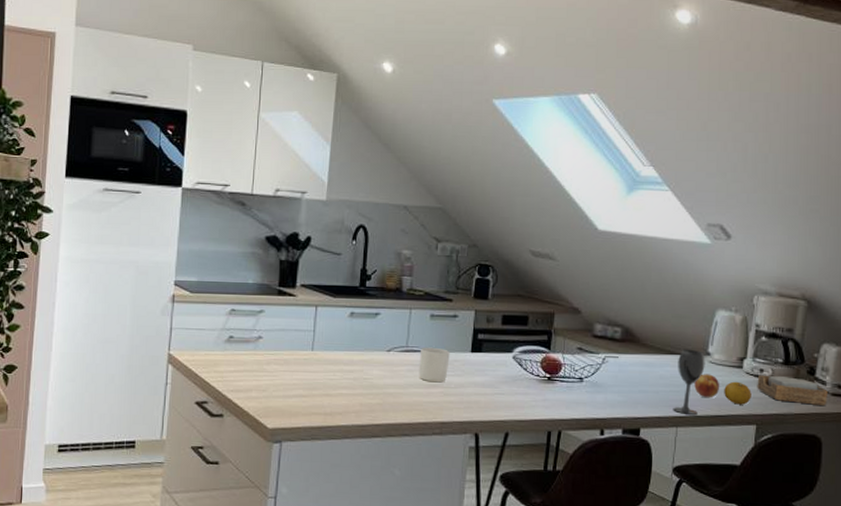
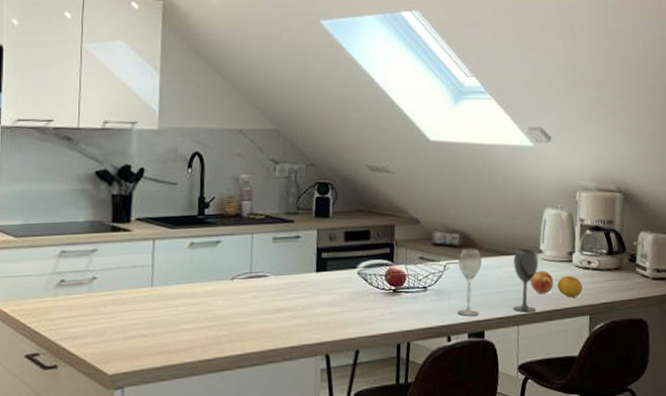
mug: present [419,347,450,383] -> none [264,270,295,307]
wineglass: none [613,344,643,412] -> present [457,248,482,316]
napkin holder: present [757,374,828,407] -> none [586,266,649,291]

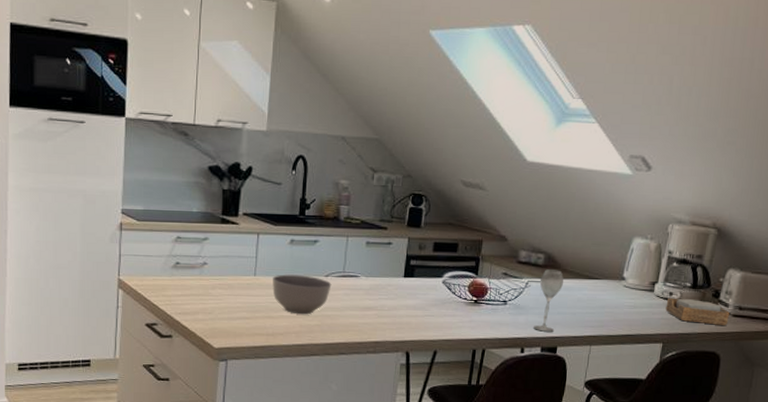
bowl: none [172,280,238,325] -> present [272,274,332,314]
wine glass: present [513,248,539,312] -> none [588,274,620,334]
fruit: present [530,270,554,294] -> none [608,297,632,319]
fruit: present [557,275,583,298] -> none [635,304,660,325]
napkin holder: none [586,266,649,291] -> present [665,297,730,327]

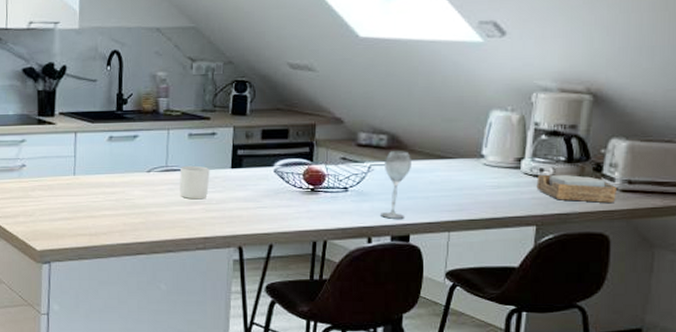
bowl: present [272,274,332,314] -> none [93,172,154,211]
mug: none [355,272,384,306] -> present [179,165,210,200]

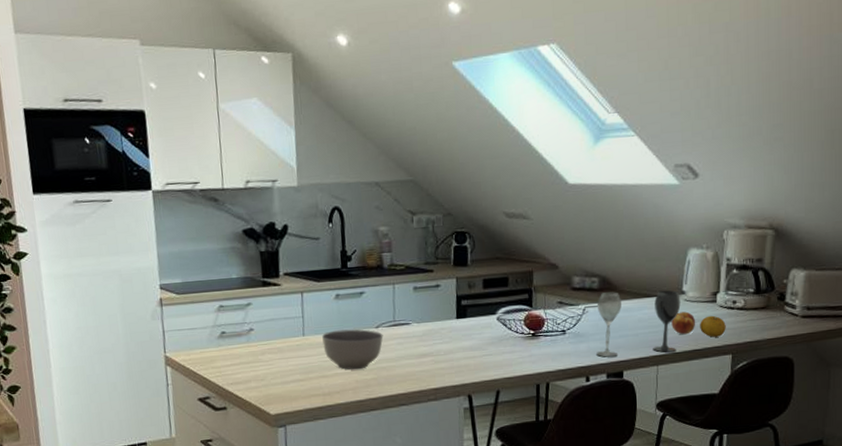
bowl: none [93,172,154,211] -> present [322,329,383,370]
mug: present [179,165,210,200] -> none [407,318,437,352]
wine glass: none [444,152,479,218] -> present [653,290,681,353]
fruit: none [467,176,496,201] -> present [671,311,696,335]
fruit: none [500,183,530,206] -> present [700,315,726,337]
napkin holder: present [536,174,616,204] -> none [730,305,798,329]

